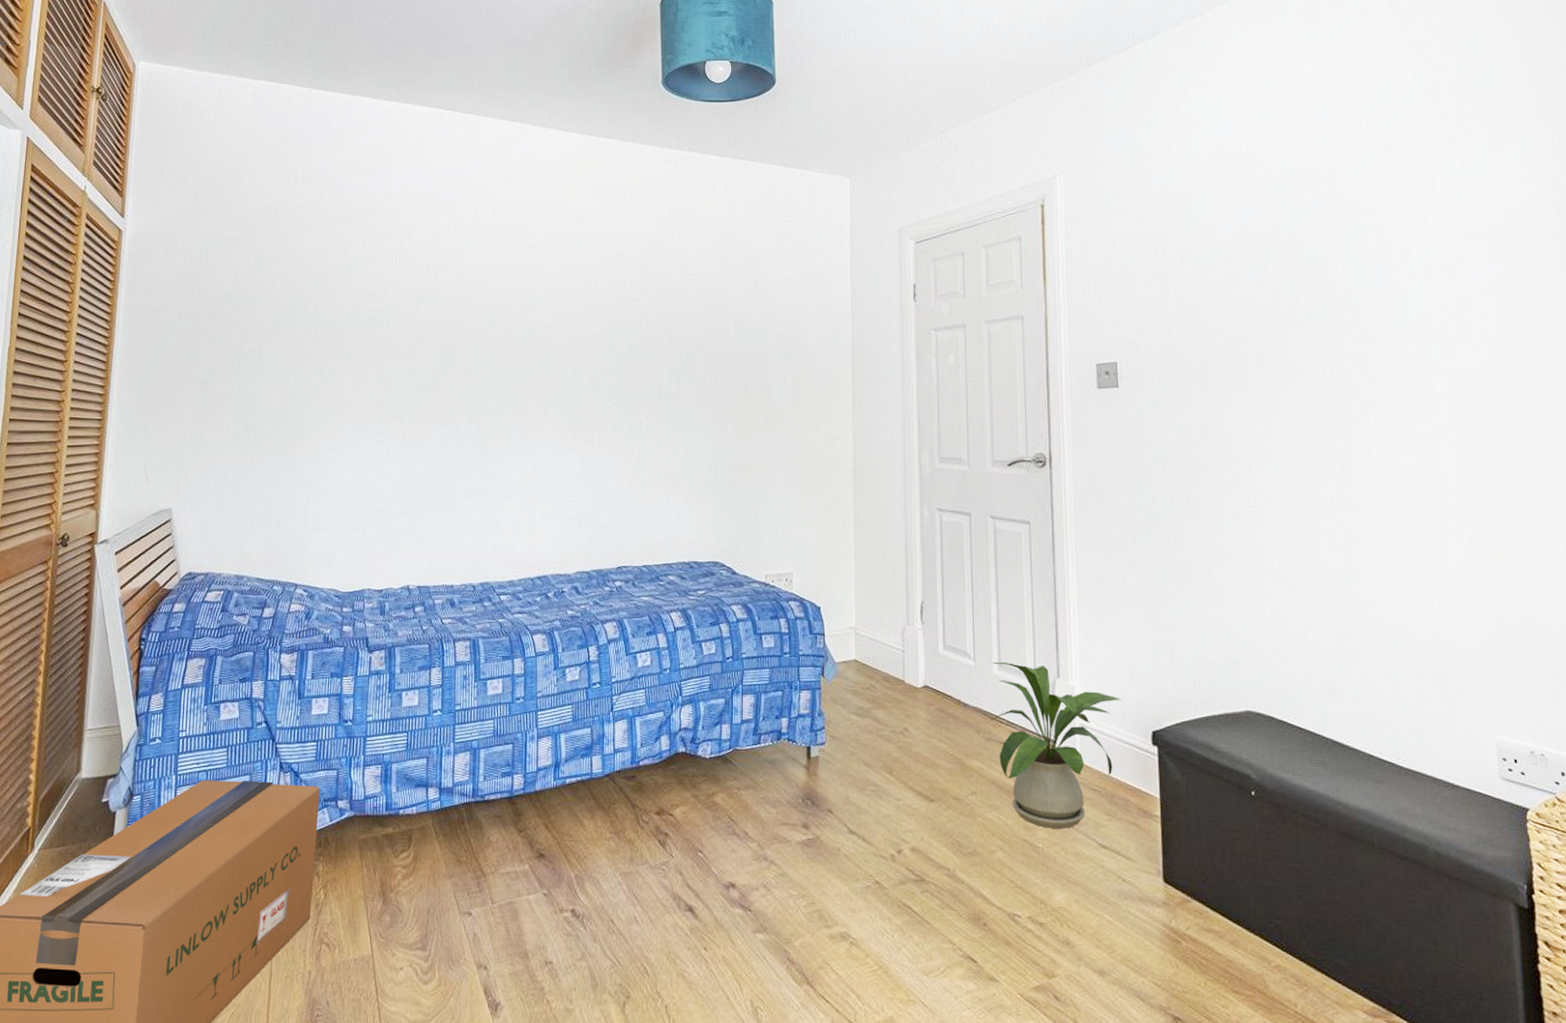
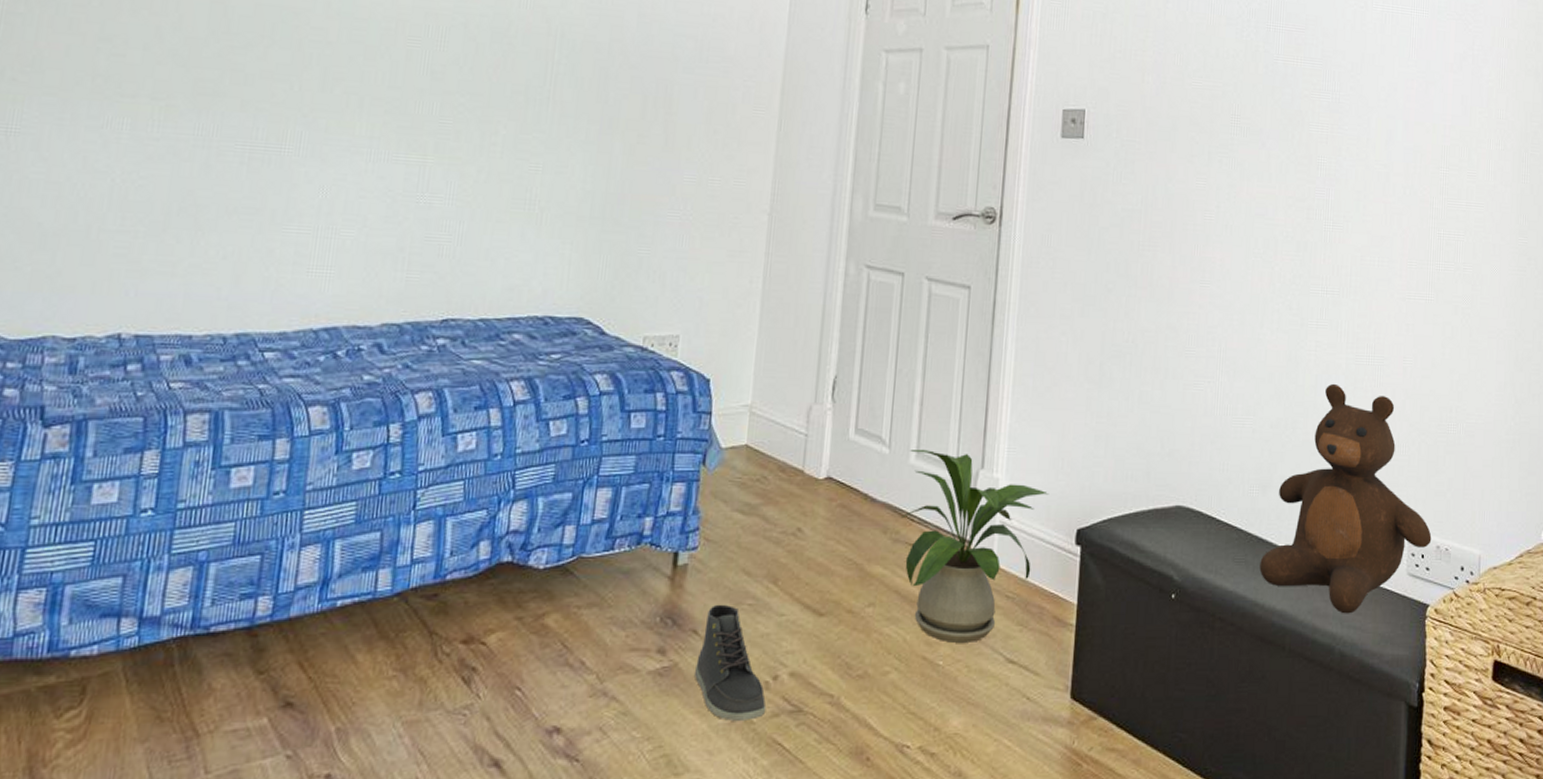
sneaker: none [834,789,895,887] -> present [695,604,766,722]
teddy bear: none [1338,595,1524,815] -> present [1259,383,1432,614]

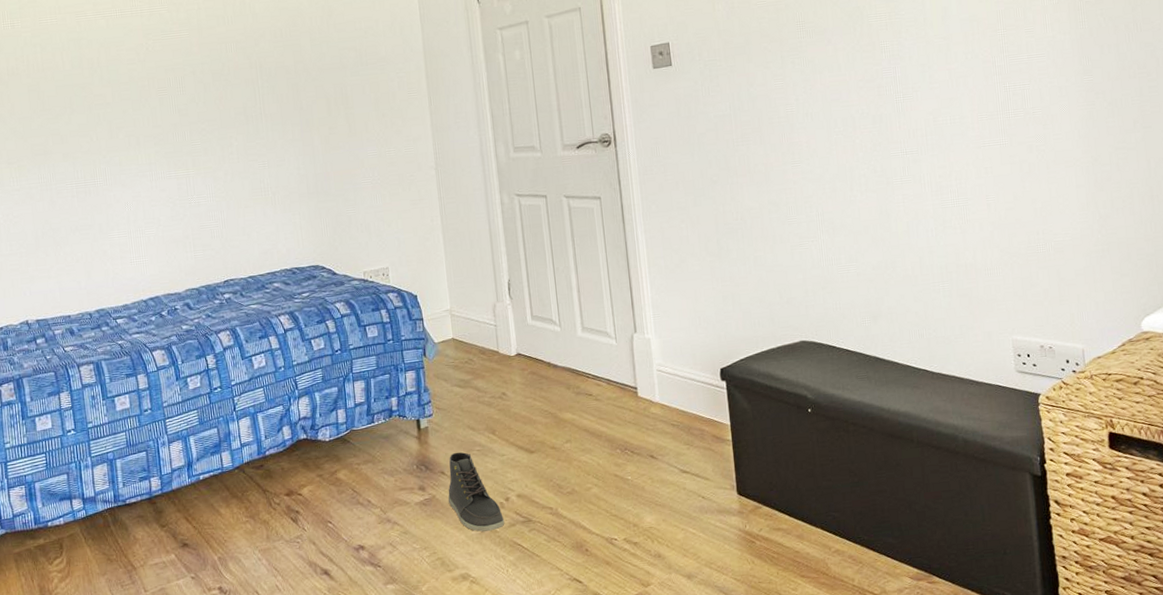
house plant: present [902,449,1049,643] -> none [576,323,693,463]
teddy bear: present [1259,383,1432,614] -> none [880,226,1035,409]

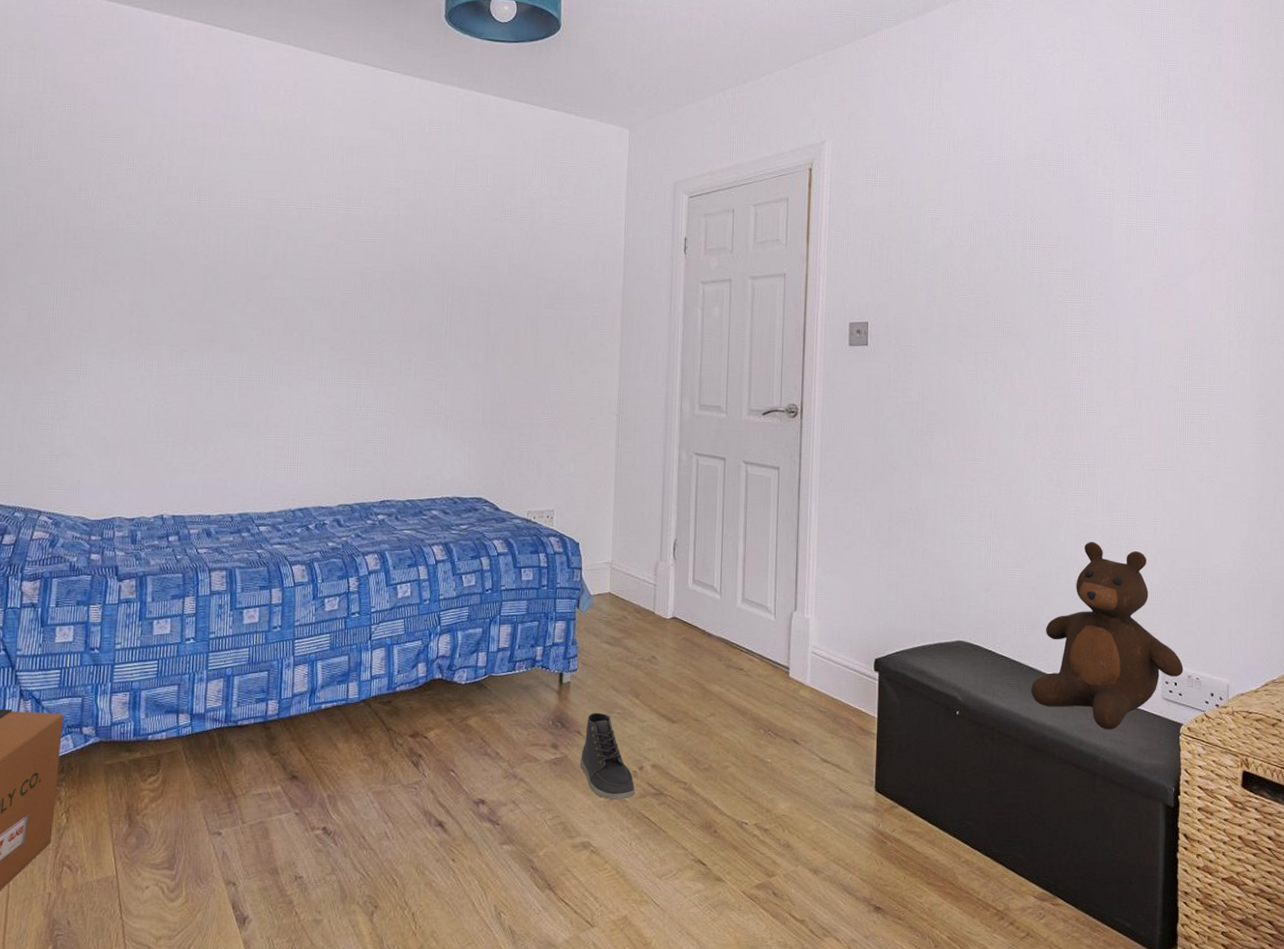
teddy bear: none [880,226,1035,409] -> present [1031,541,1184,730]

